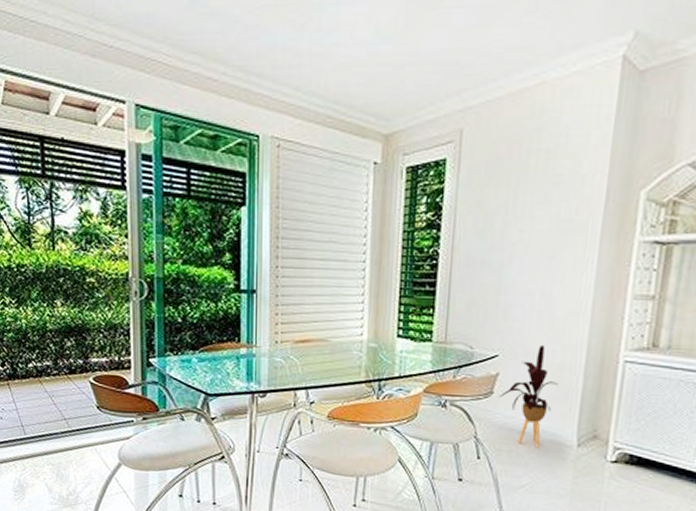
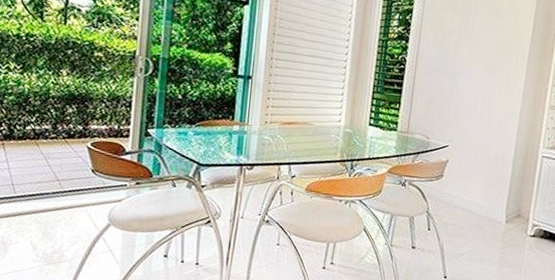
house plant: present [498,344,558,448] -> none [447,139,493,223]

